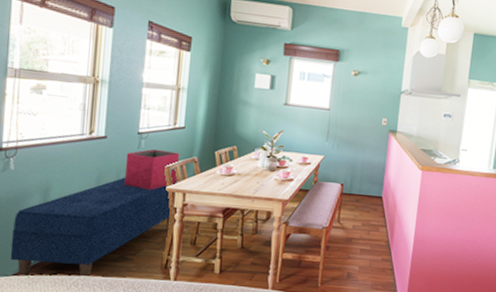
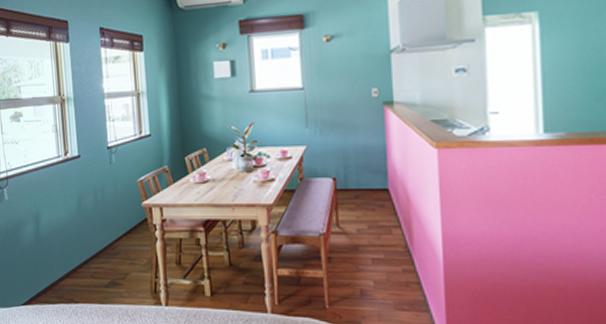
bench: present [10,177,178,278] -> none [15,193,154,307]
storage bin: present [125,149,180,190] -> none [100,162,152,208]

